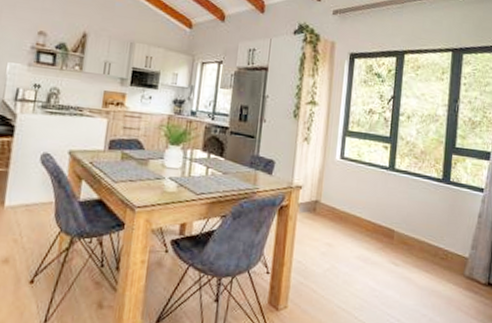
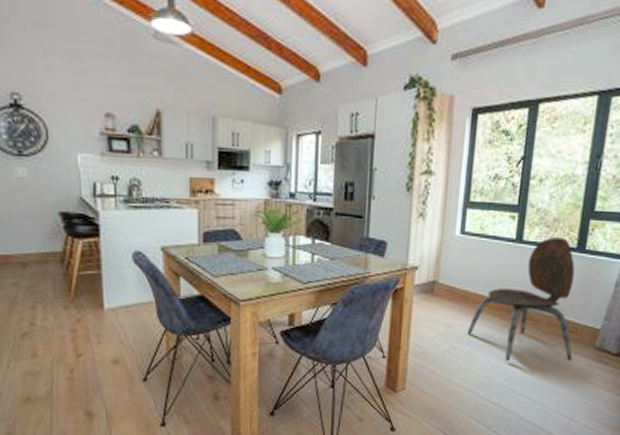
chair: none [346,168,445,287] -> present [466,237,575,362]

